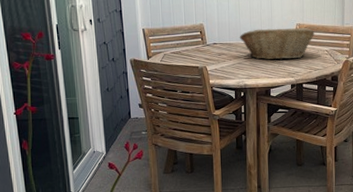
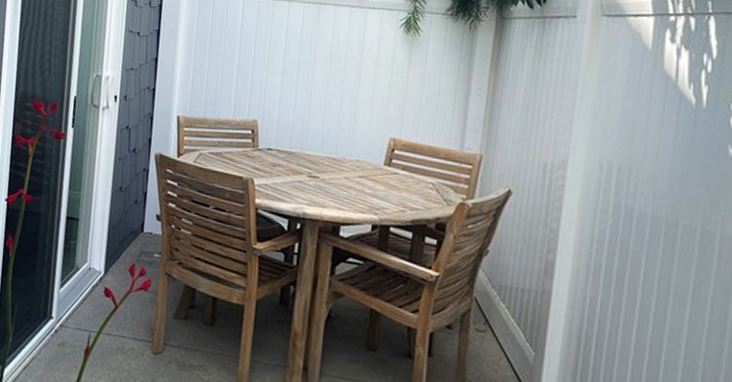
fruit basket: present [239,28,315,60] -> none [304,137,417,189]

